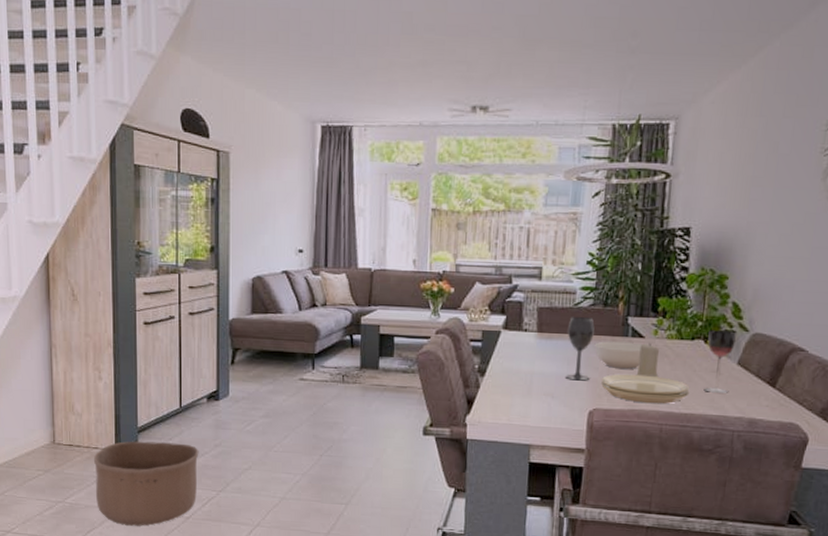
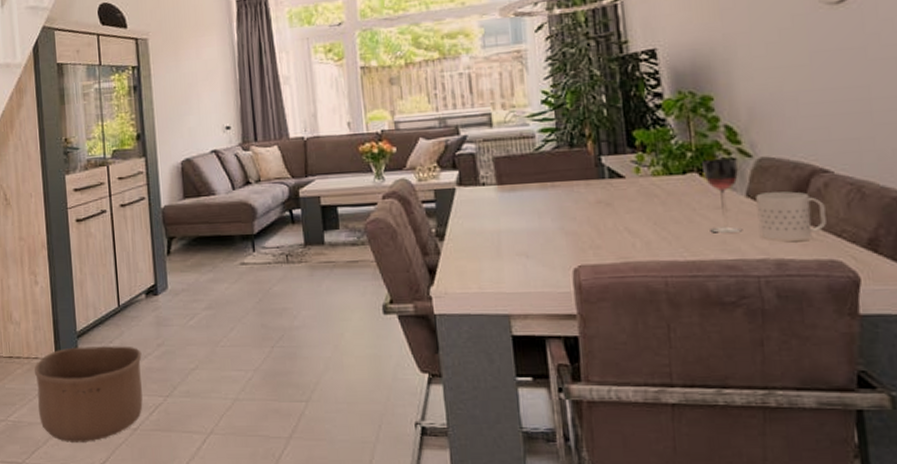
wine glass: present [566,317,595,381] -> none [531,162,568,235]
bowl: present [594,341,642,369] -> none [566,184,625,216]
plate: present [600,374,690,404] -> none [581,220,694,254]
candle: present [636,343,659,378] -> none [621,183,651,223]
mug: none [741,363,796,406] -> present [756,191,827,242]

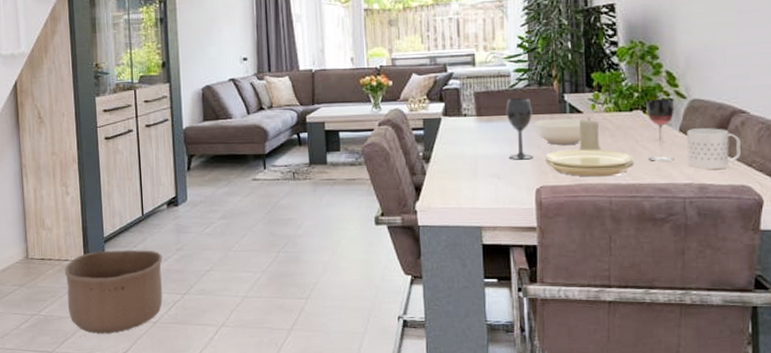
wine glass: none [531,162,568,235] -> present [505,98,533,160]
bowl: none [566,184,625,216] -> present [534,118,581,145]
plate: none [581,220,694,254] -> present [544,149,635,177]
candle: none [621,183,651,223] -> present [579,118,602,151]

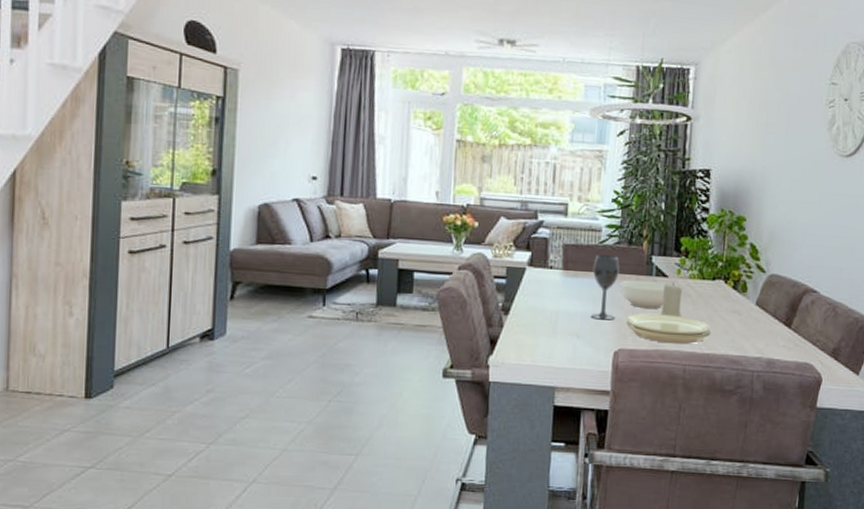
basket: present [64,250,163,334] -> none [56,387,188,487]
wineglass: present [646,98,675,161] -> none [724,269,755,334]
mug: present [687,128,741,170] -> none [759,303,809,346]

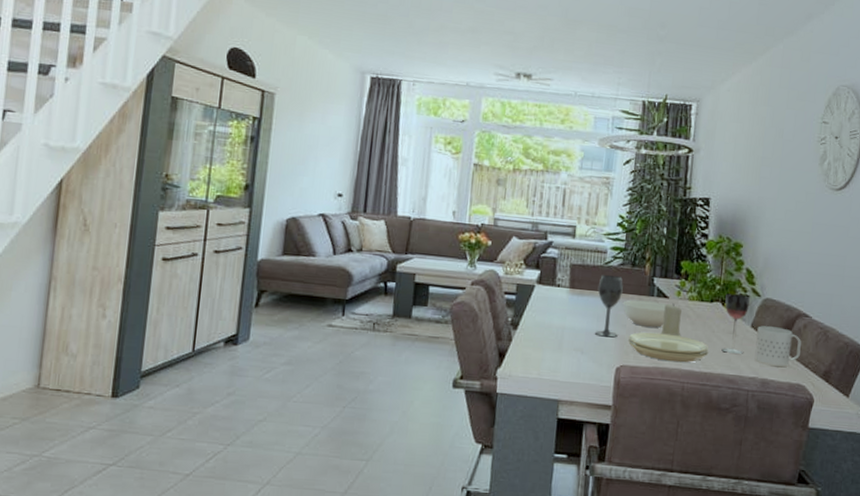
wineglass: none [724,269,755,334] -> present [721,292,751,354]
mug: none [759,303,809,346] -> present [754,326,801,368]

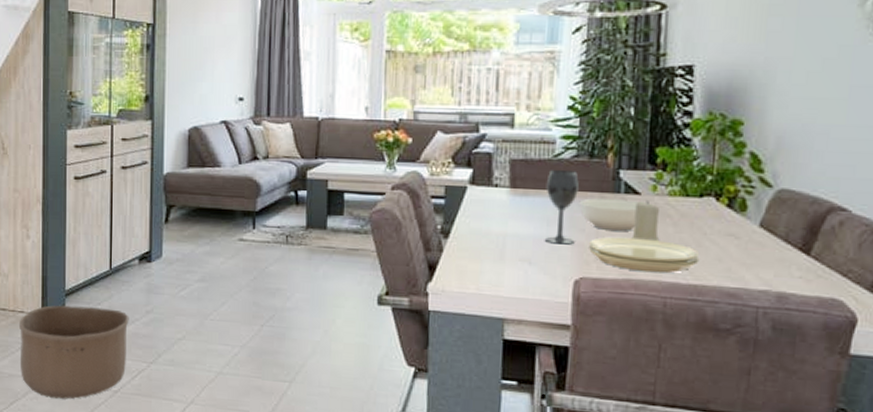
basket: none [80,387,209,485] -> present [18,305,129,399]
wineglass: present [721,292,751,354] -> none [717,184,758,261]
mug: present [754,326,801,368] -> none [765,224,836,278]

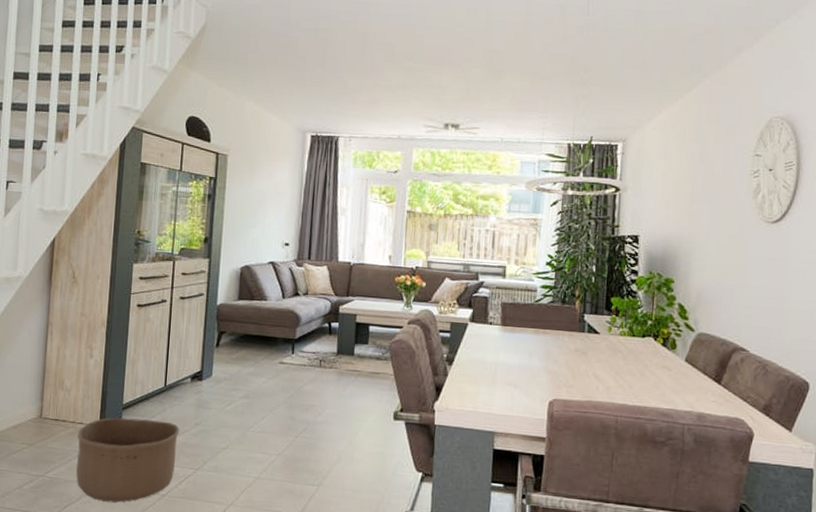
wine glass: present [545,170,579,245] -> none [528,312,554,373]
bowl: present [579,198,637,231] -> none [553,336,597,363]
plate: present [587,236,700,274] -> none [559,367,642,397]
candle: present [631,201,660,242] -> none [592,339,614,372]

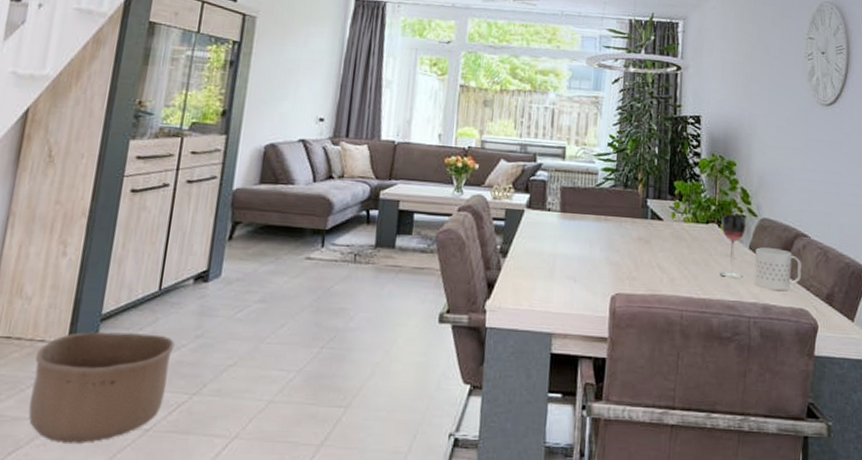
wineglass: none [655,327,684,388] -> present [720,213,747,278]
mug: none [689,360,739,402] -> present [754,247,801,291]

